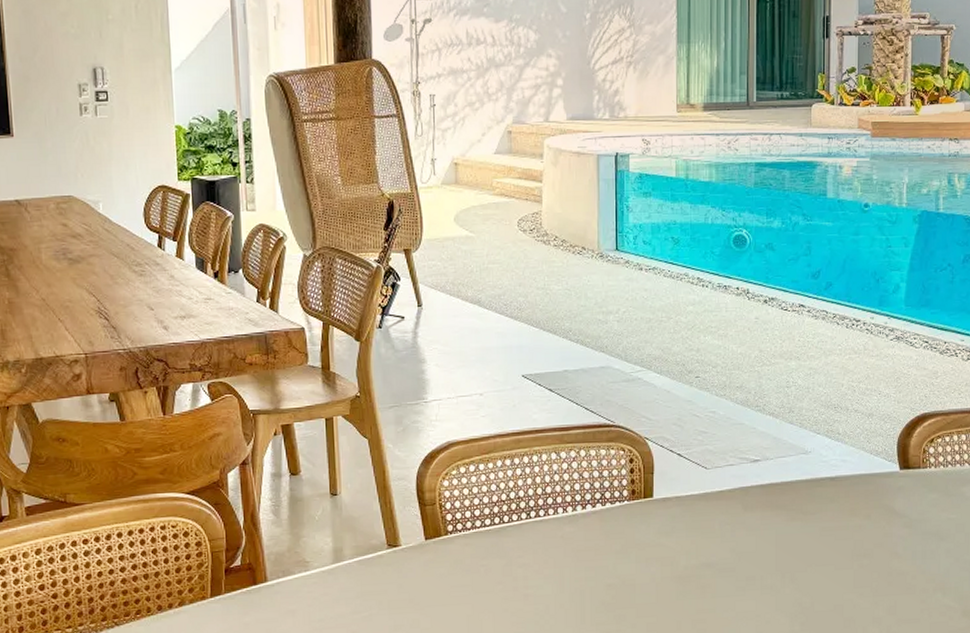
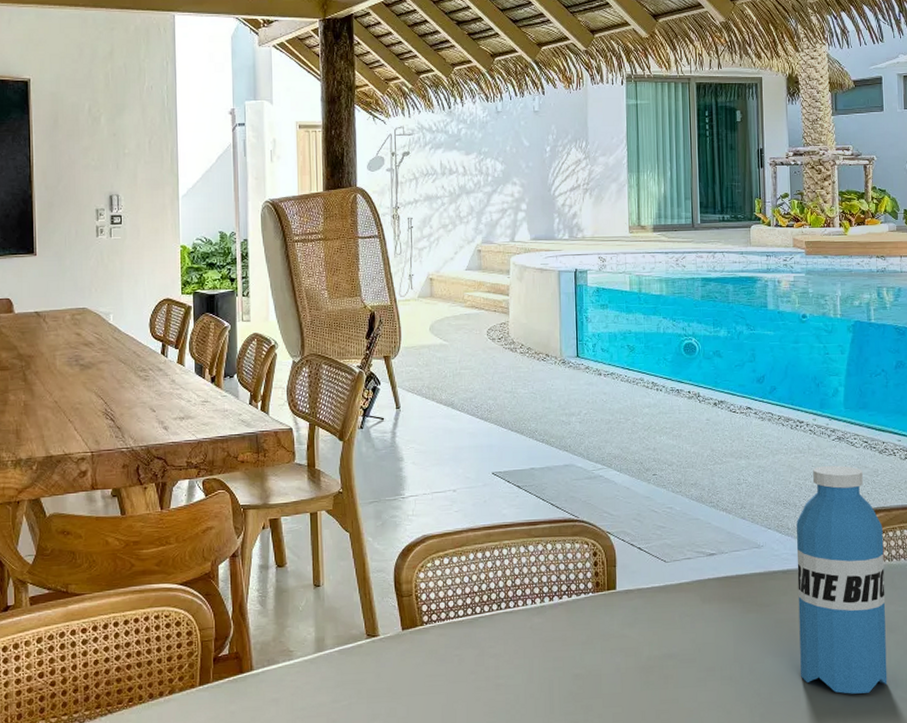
water bottle: none [845,367,939,603] -> present [796,465,888,694]

